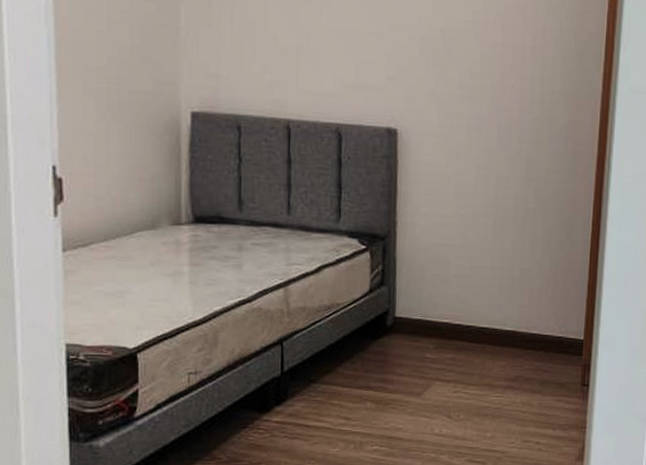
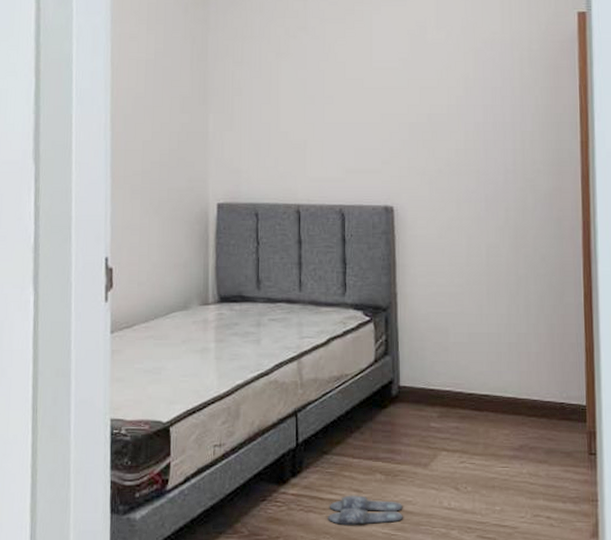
slippers: none [313,422,393,451] -> present [328,495,403,525]

